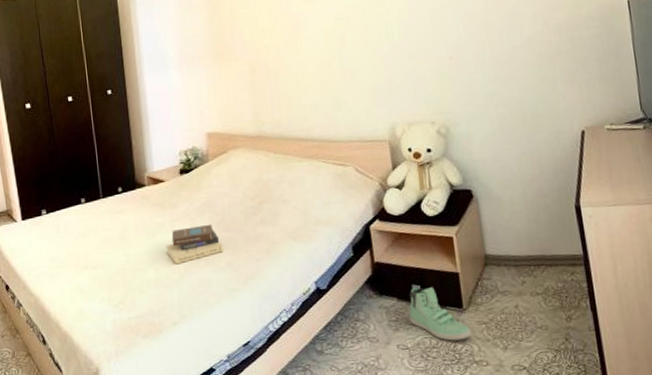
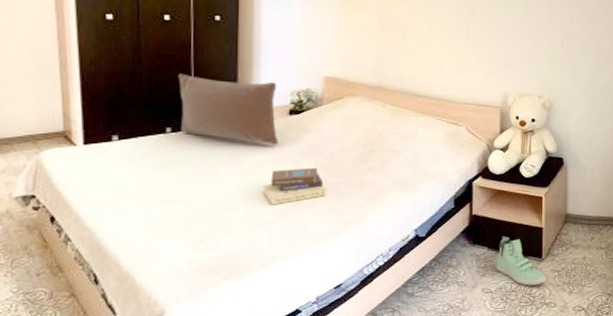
pillow: none [85,145,174,206] -> present [178,73,279,145]

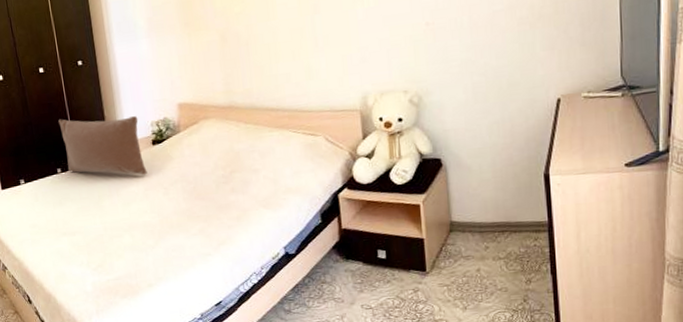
books: present [263,167,326,205] -> none [140,192,196,231]
sneaker: present [496,239,547,286] -> none [373,252,434,302]

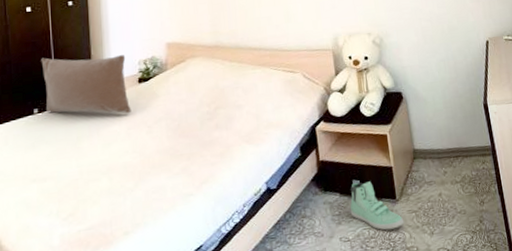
sneaker: none [373,252,434,302] -> present [350,181,405,231]

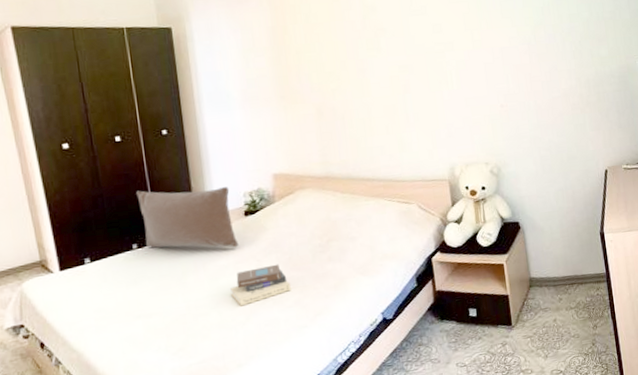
books: none [121,130,179,173] -> present [230,264,291,307]
sneaker: present [350,181,405,231] -> none [466,309,520,355]

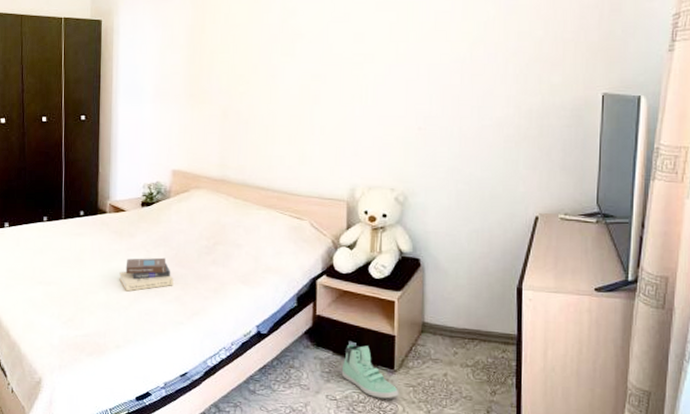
pillow: present [136,187,239,249] -> none [53,168,132,235]
sneaker: none [466,309,520,355] -> present [341,345,399,399]

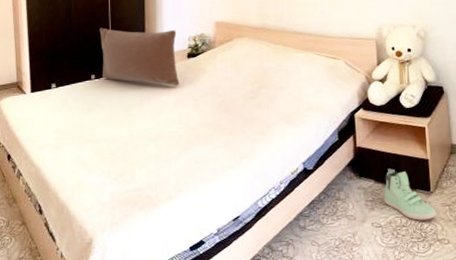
pillow: none [53,168,132,235] -> present [99,28,180,86]
books: present [119,257,174,292] -> none [169,105,222,142]

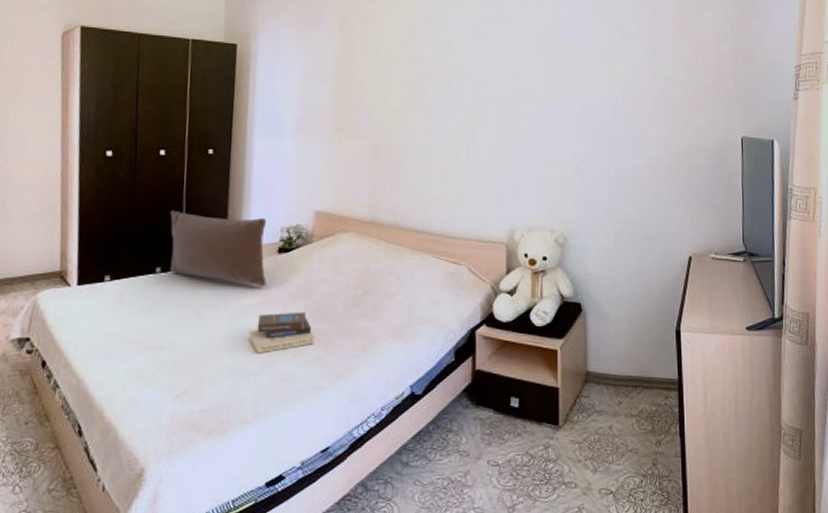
books: none [169,105,222,142] -> present [249,311,315,354]
sneaker: present [383,171,437,221] -> none [503,401,565,460]

